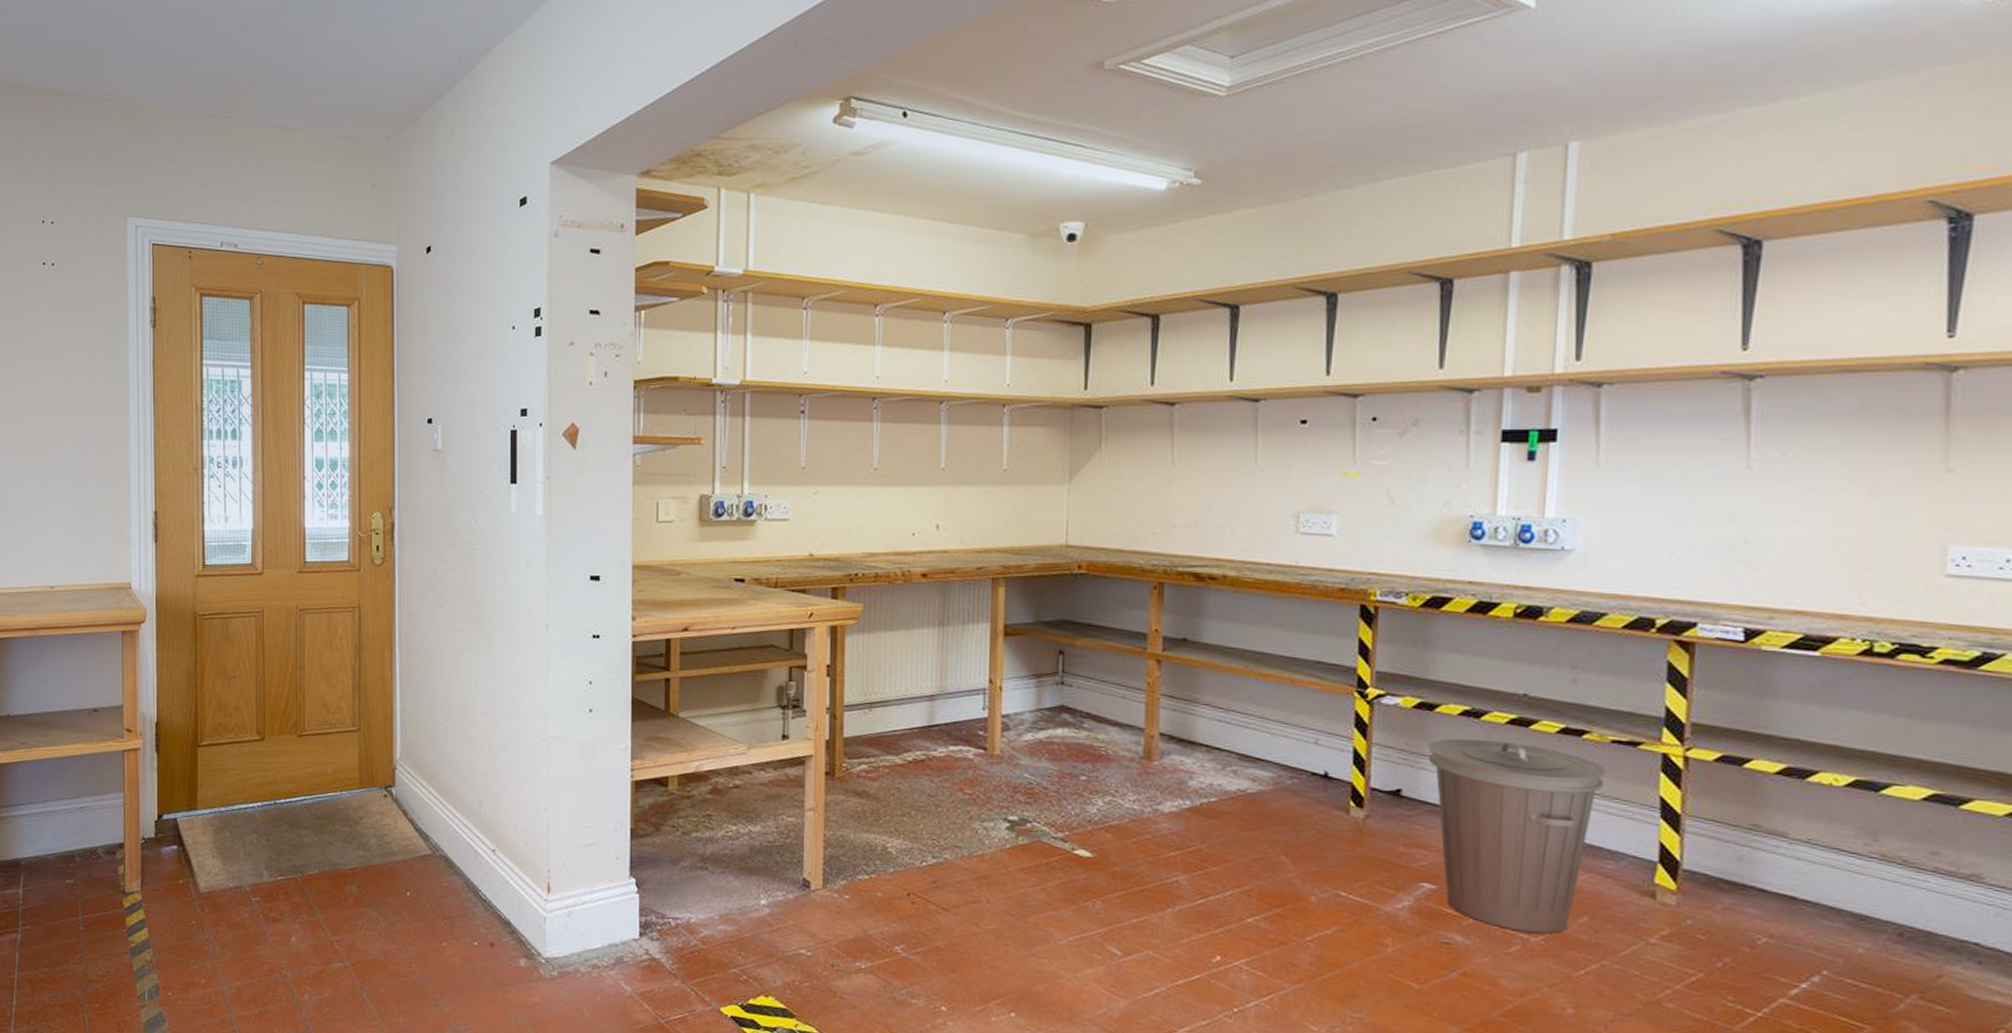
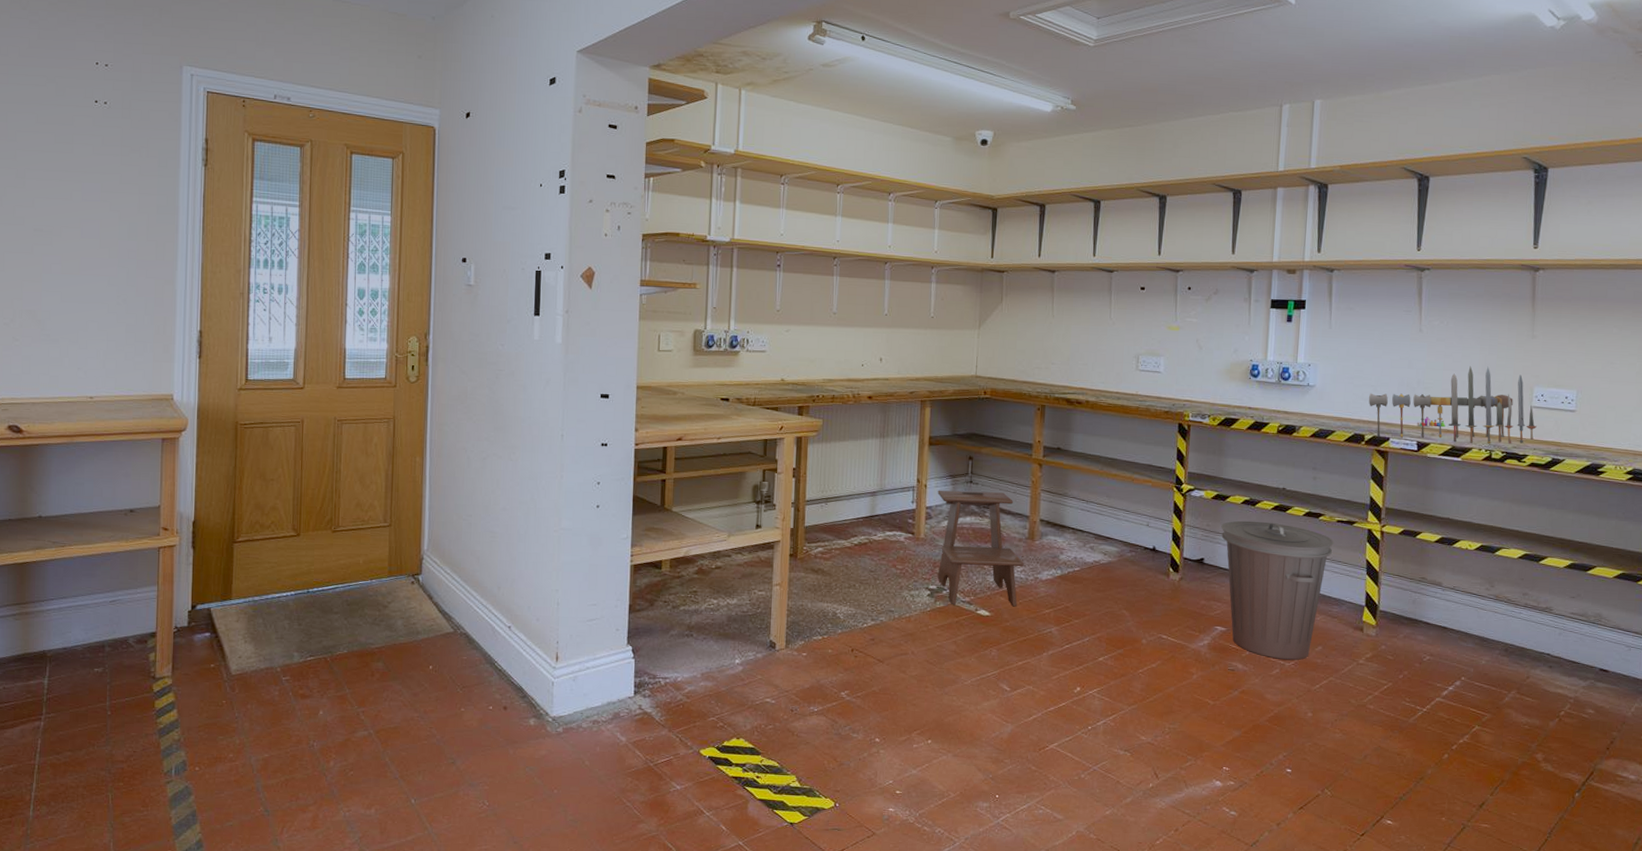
step stool: none [1017,693,1138,847] -> present [937,490,1024,607]
tool set: none [1662,515,1954,632] -> present [1369,365,1537,444]

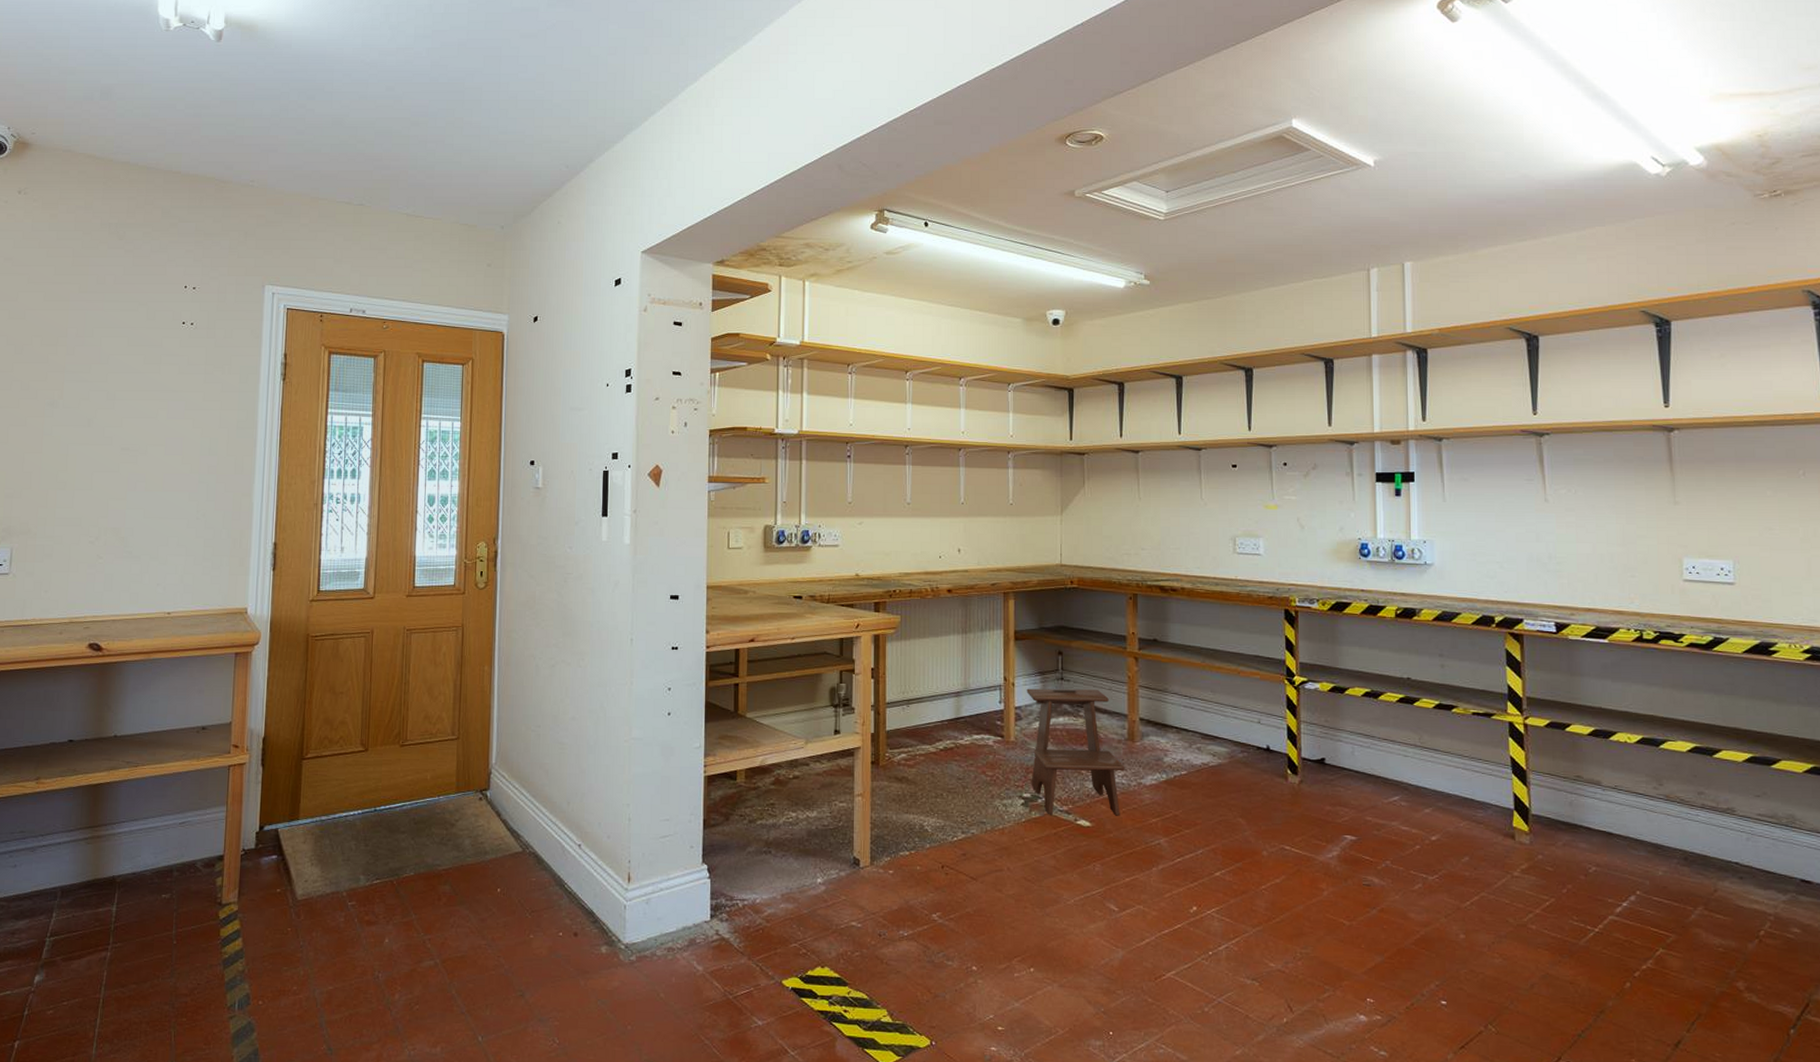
trash can: present [1221,520,1335,661] -> none [1341,715,1472,874]
tool set: present [1369,365,1537,444] -> none [1495,536,1691,623]

